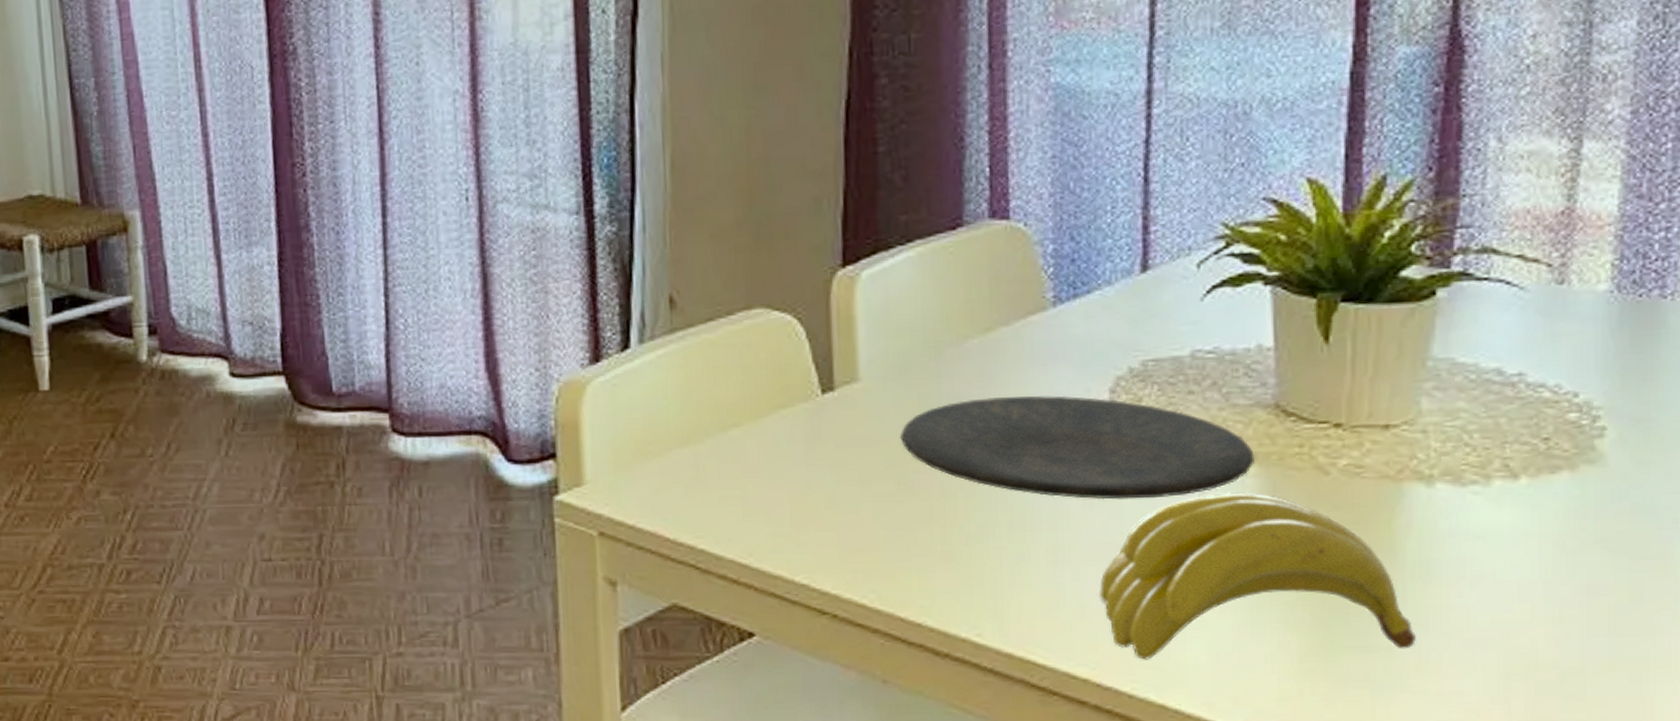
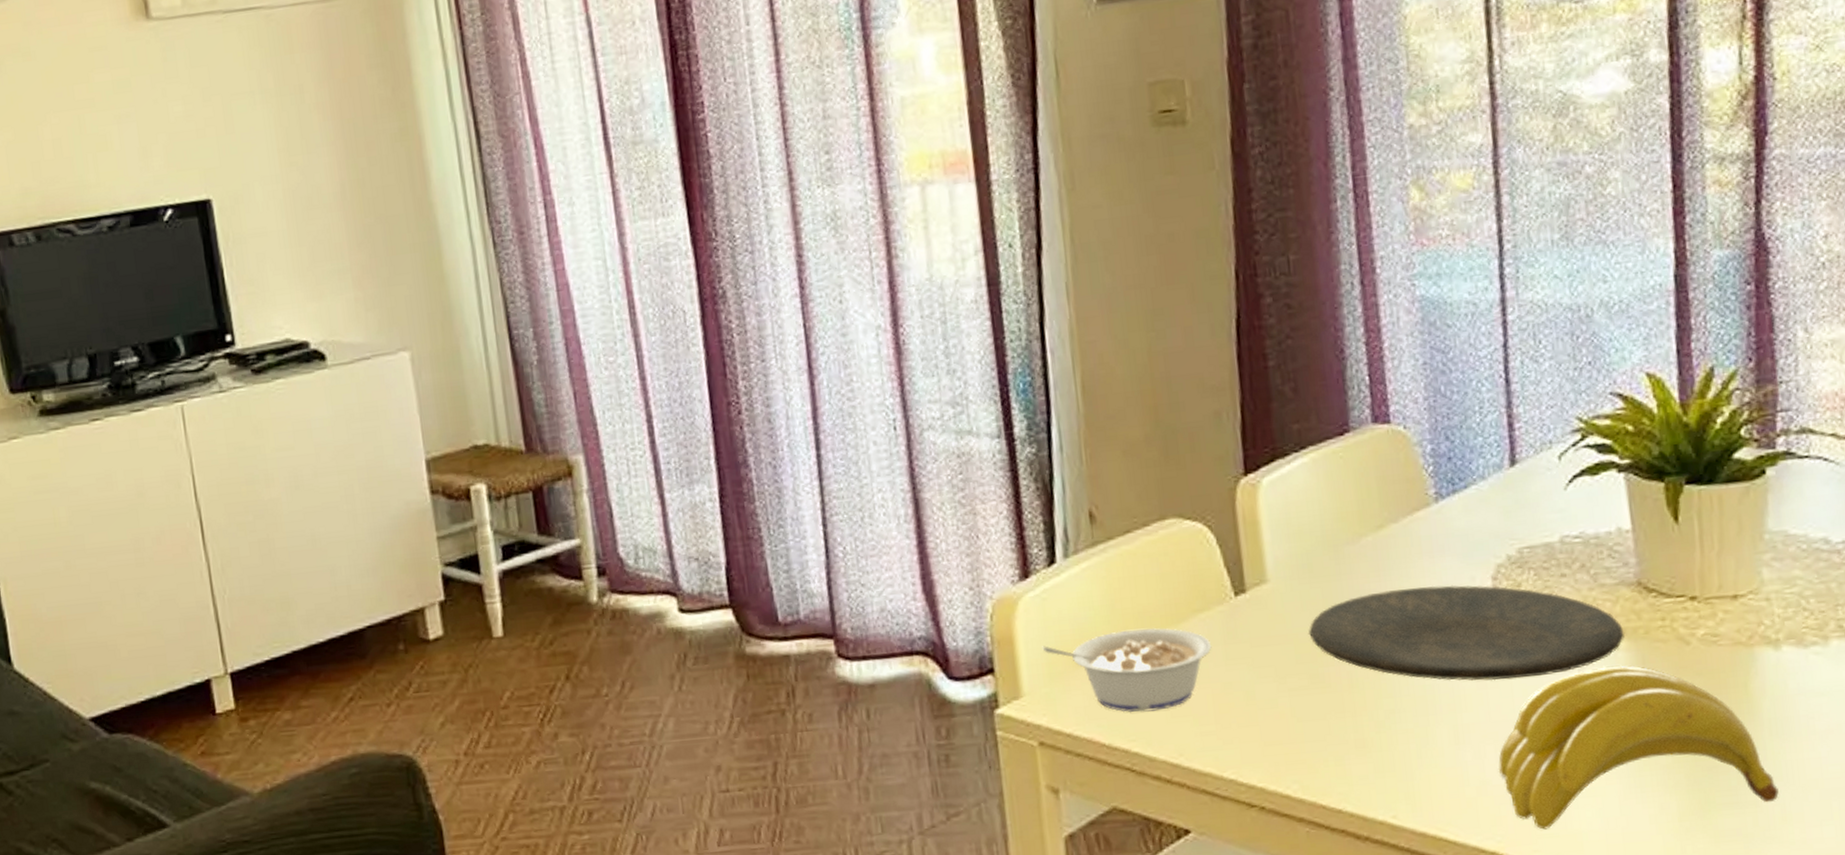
legume: none [609,421,793,509] -> present [1042,627,1212,713]

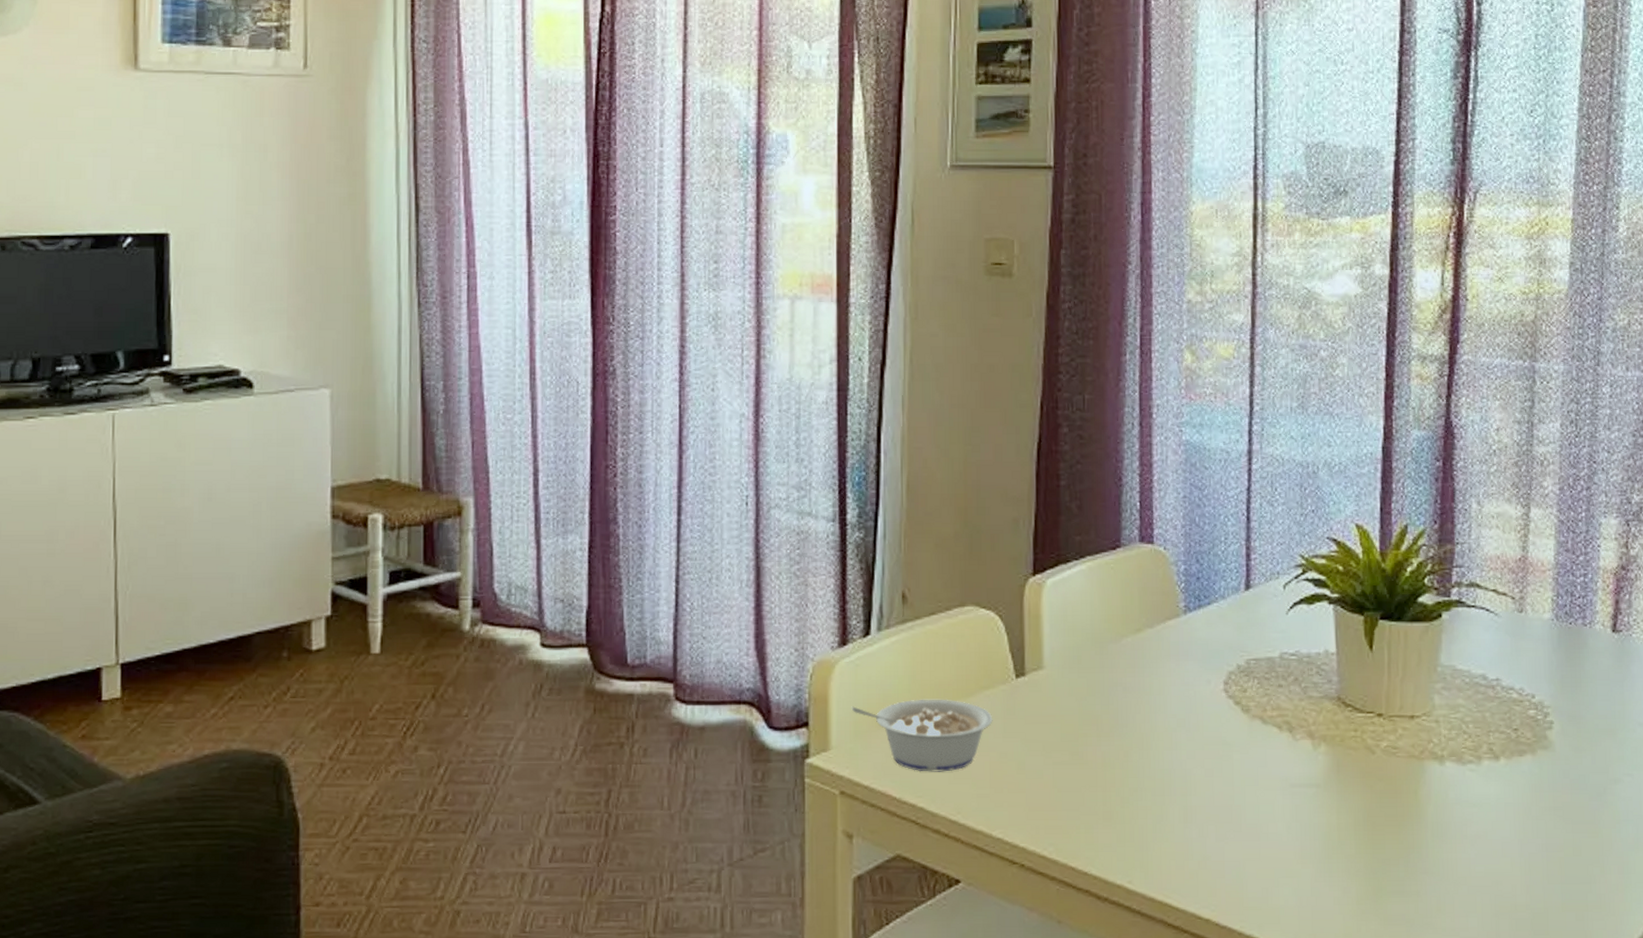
plate: present [1308,585,1625,681] -> none [1073,684,1325,771]
banana: present [1498,665,1779,830] -> none [1217,766,1436,903]

